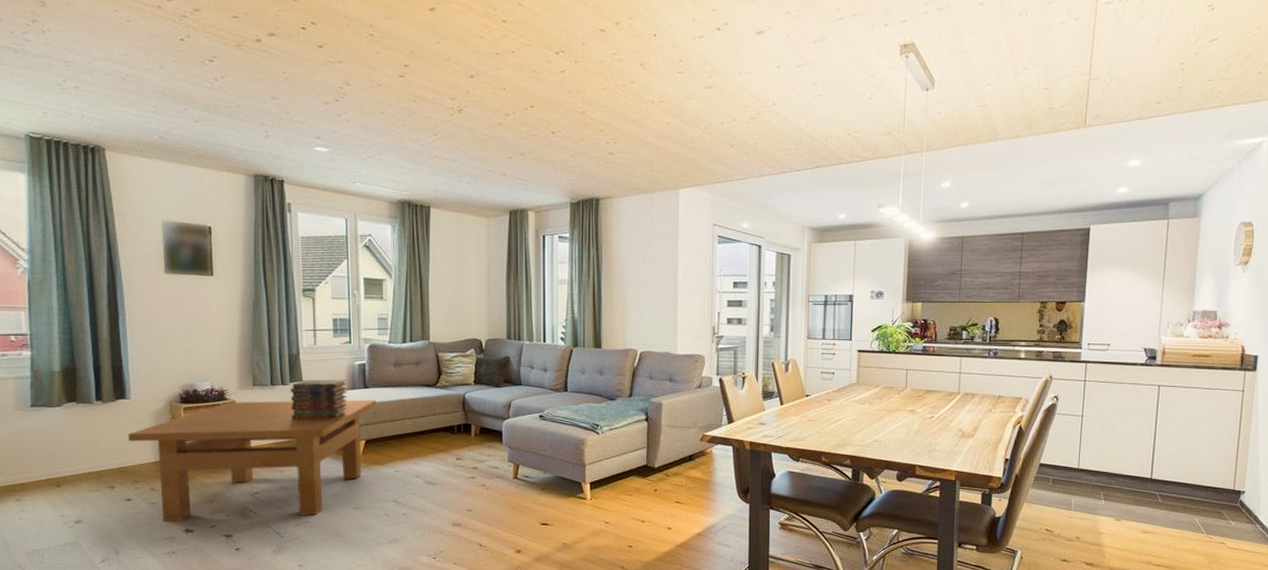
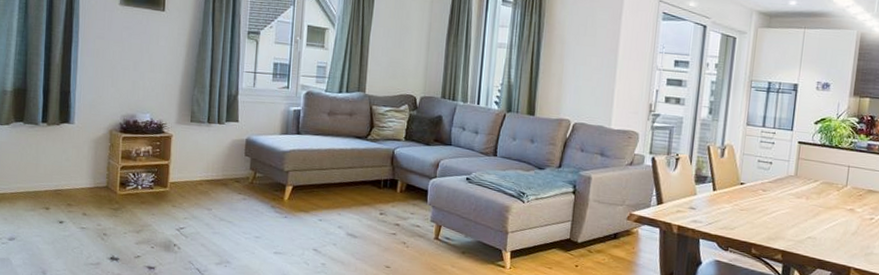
table: present [128,399,376,521] -> none [68,135,307,257]
book stack: present [290,379,347,420] -> none [223,120,281,162]

